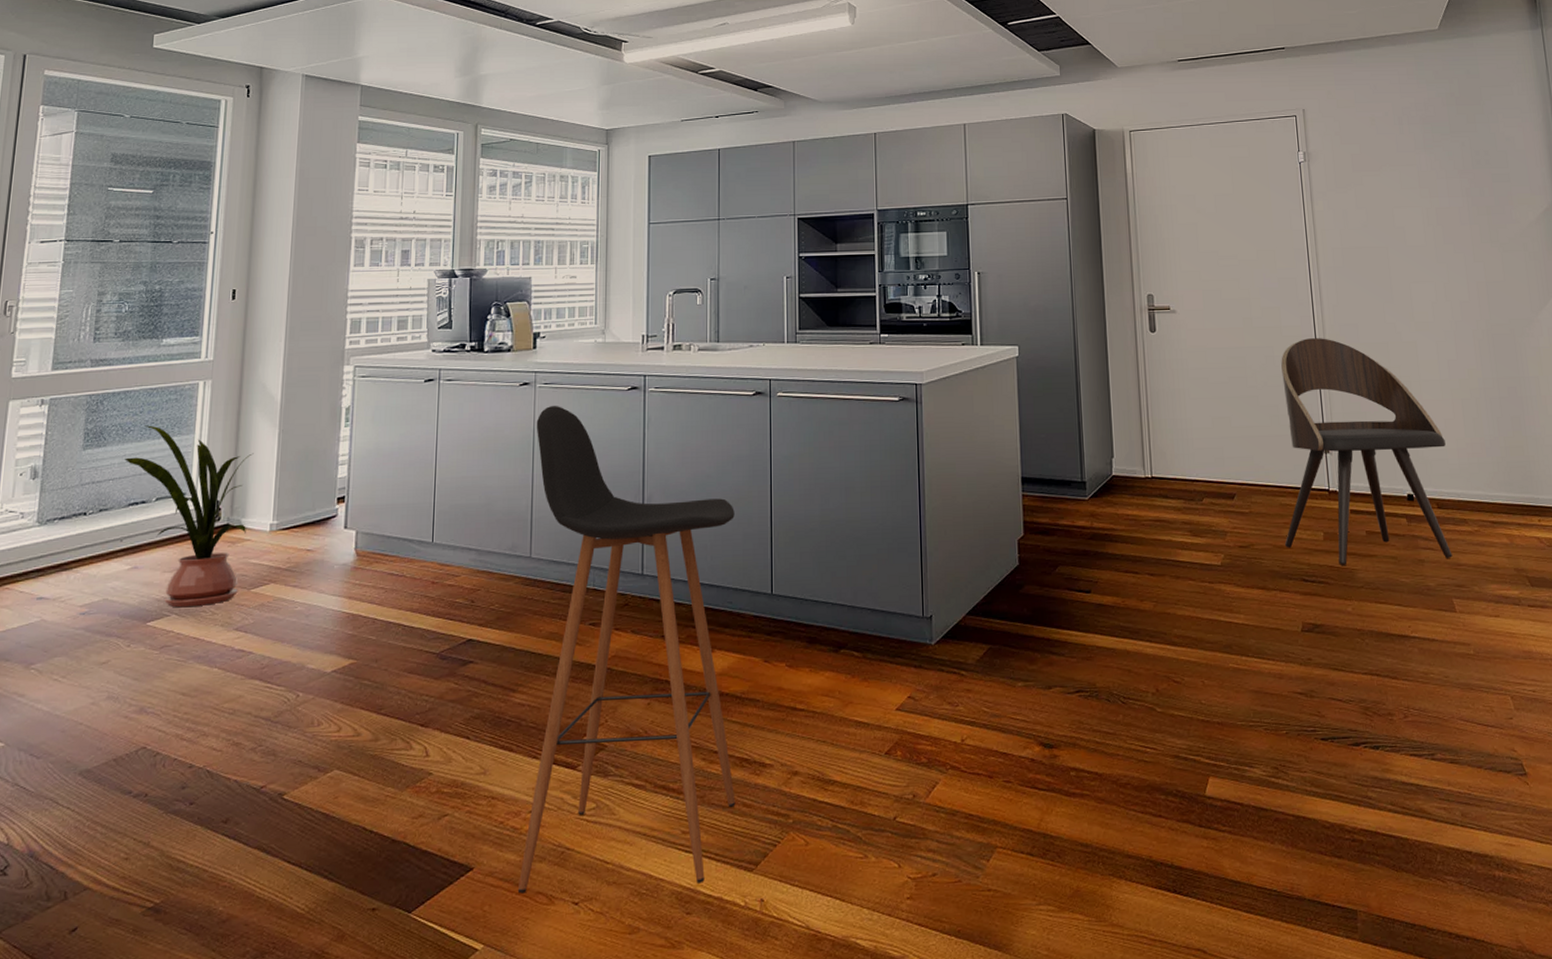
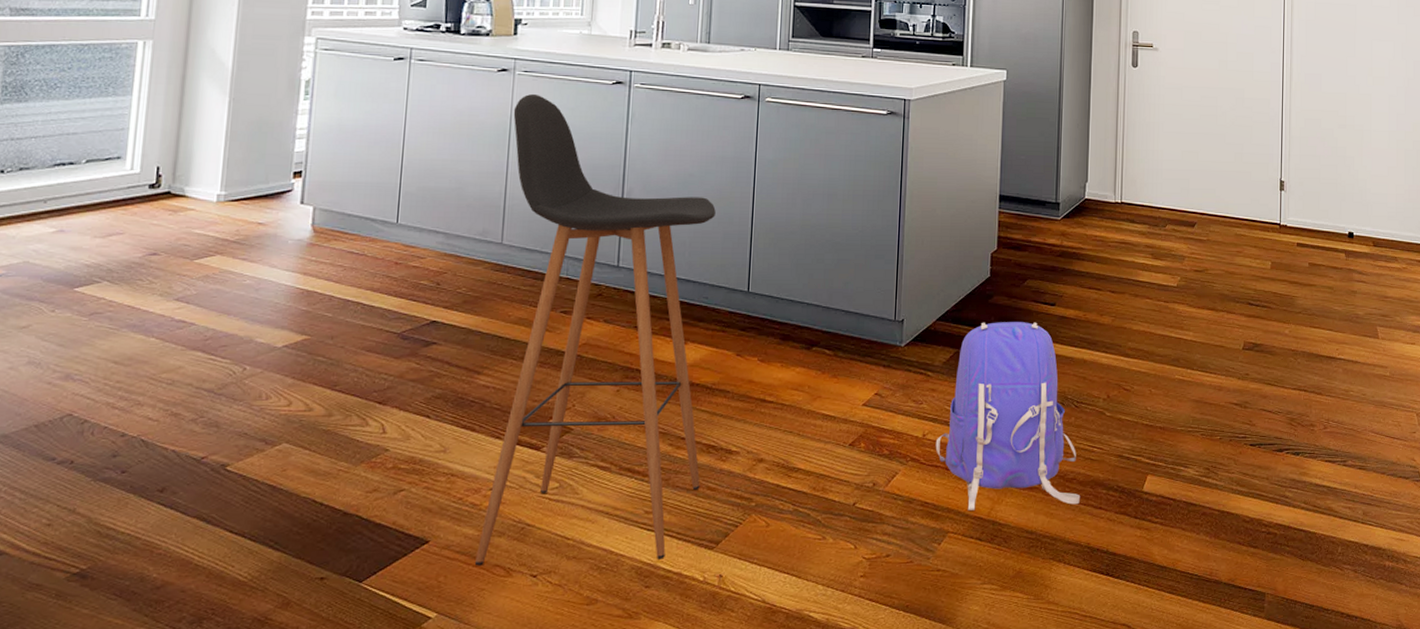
house plant: present [123,425,254,608] -> none [48,83,200,275]
backpack: none [975,612,1137,823] -> present [935,322,1081,512]
dining chair: present [1281,338,1453,565] -> none [1235,84,1387,292]

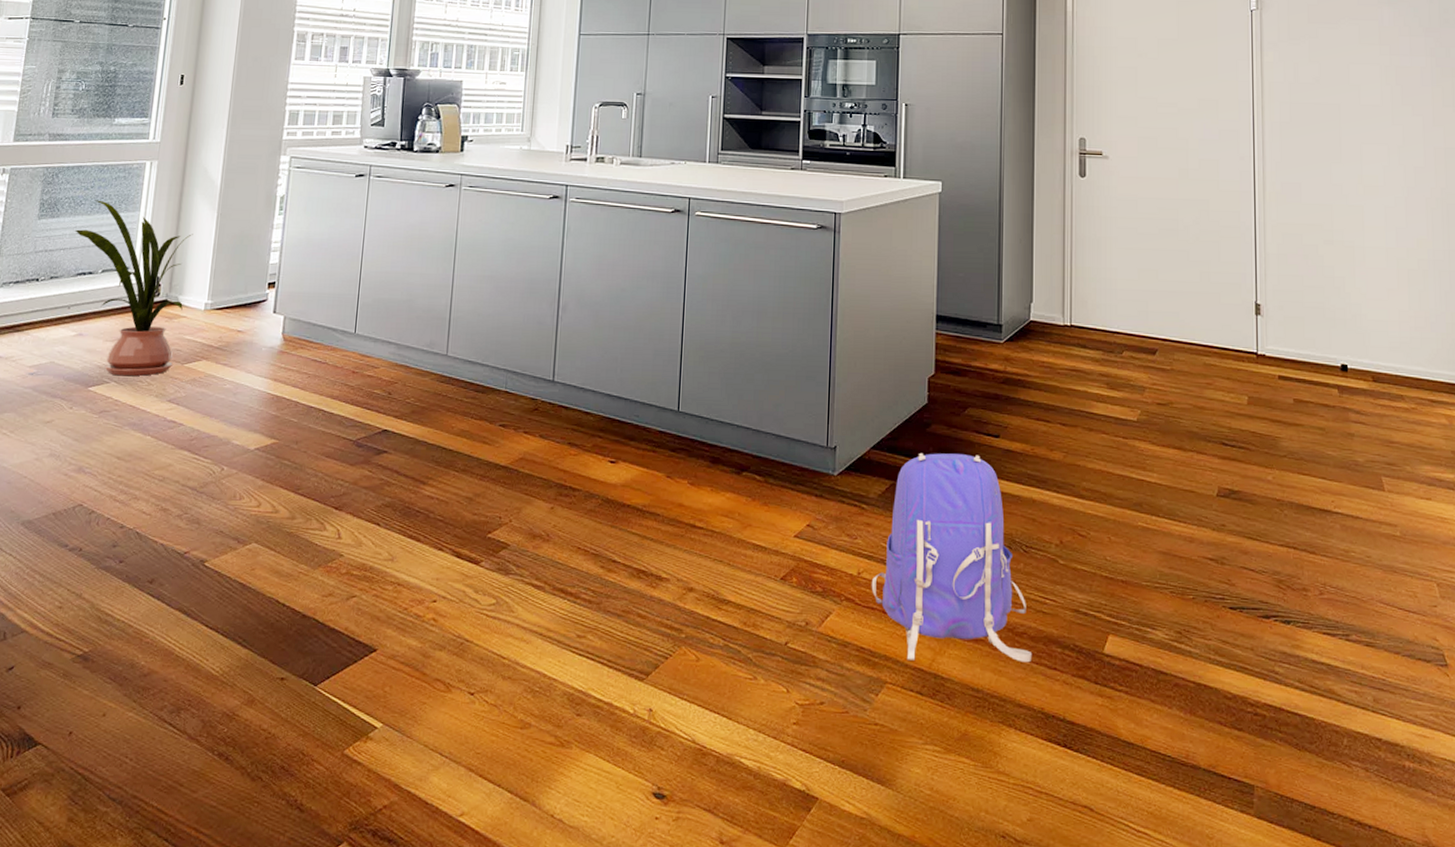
house plant: none [48,83,200,275] -> present [74,200,193,377]
bar stool: present [474,93,716,566] -> none [417,208,647,687]

